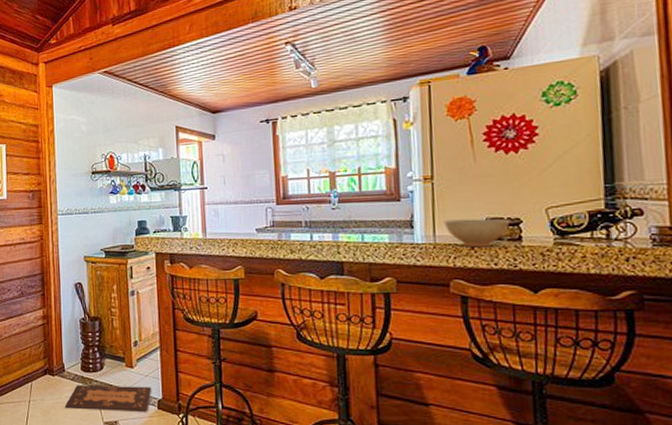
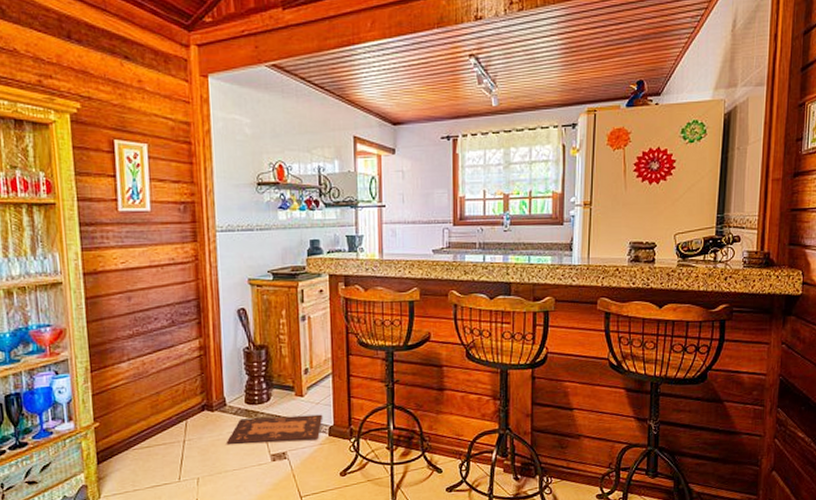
bowl: present [443,218,510,248] -> none [596,242,648,269]

